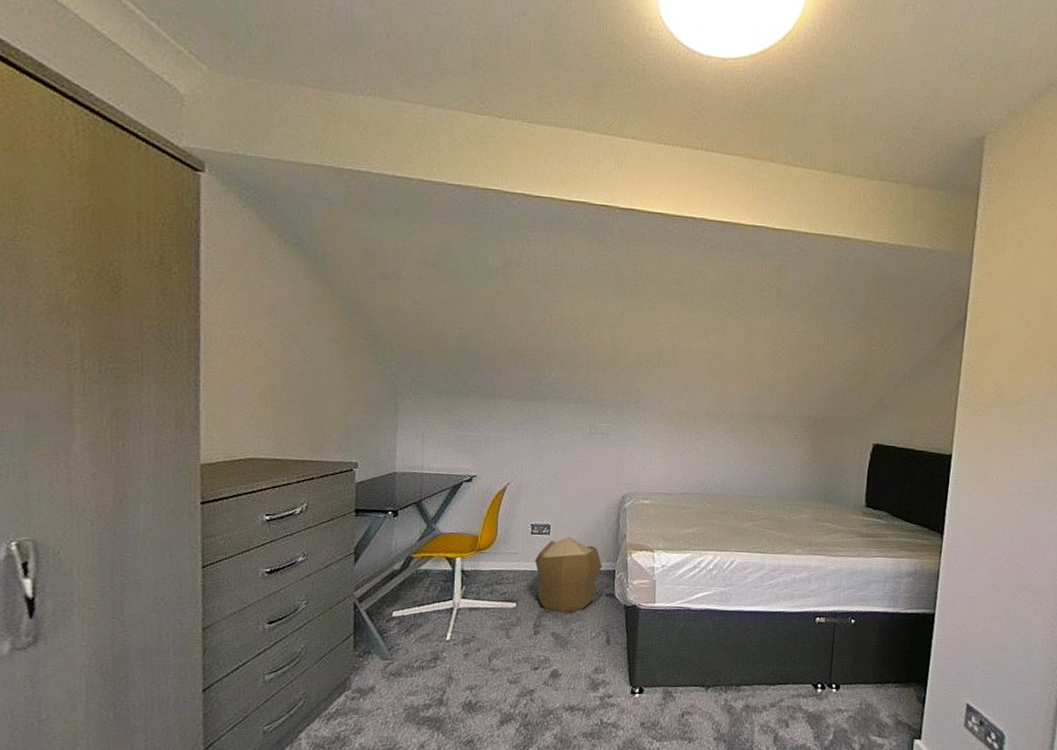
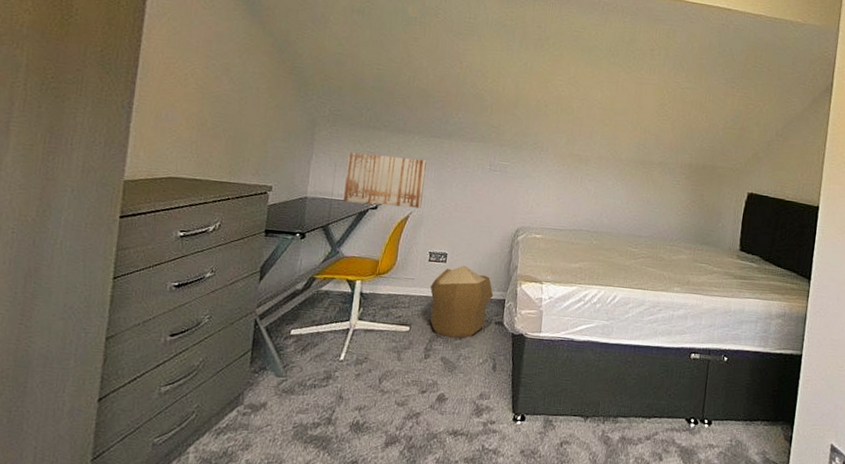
wall art: none [434,421,521,479] -> present [343,151,427,209]

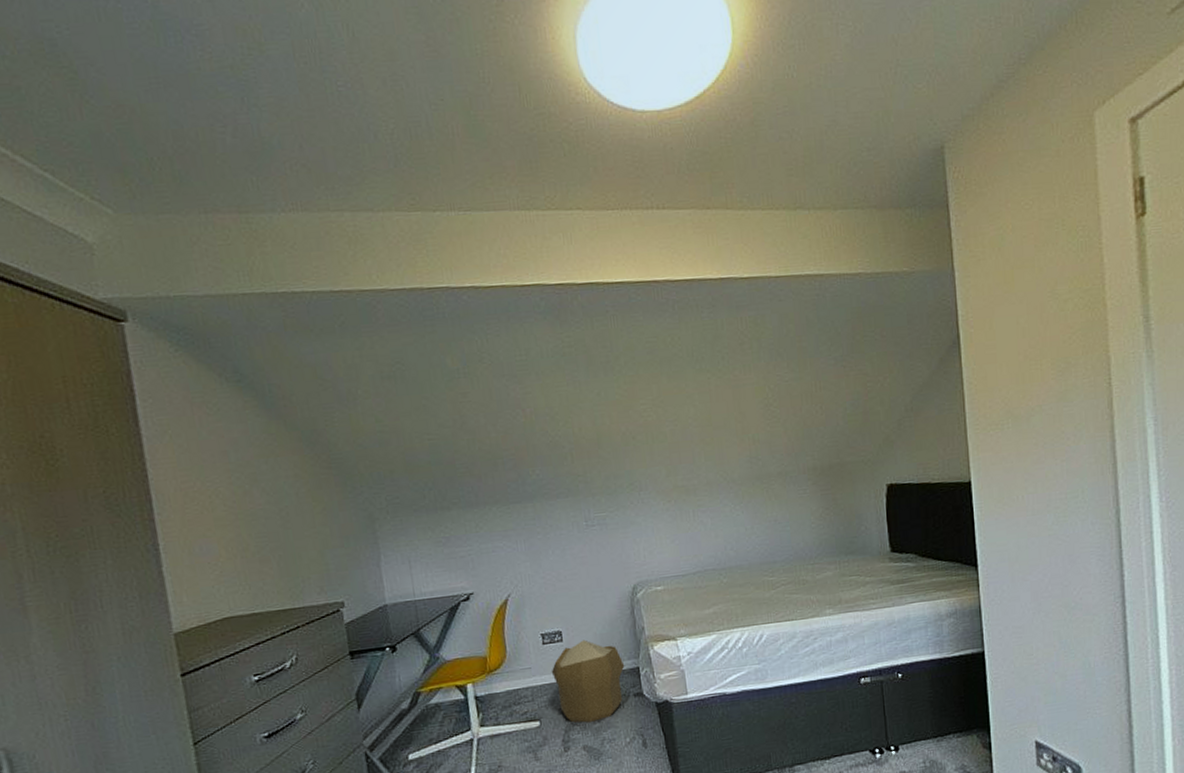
wall art: present [343,151,427,209] -> none [421,531,519,600]

